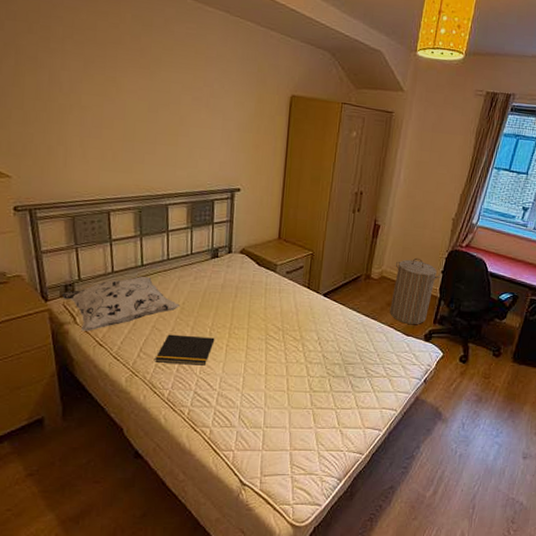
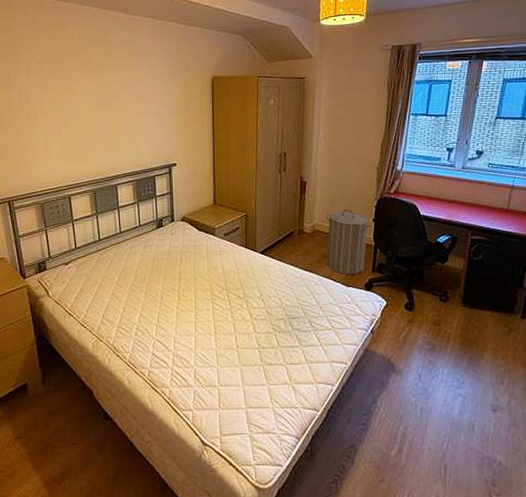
decorative pillow: present [61,277,181,331] -> none [36,250,134,303]
notepad: present [155,334,215,366] -> none [116,300,166,328]

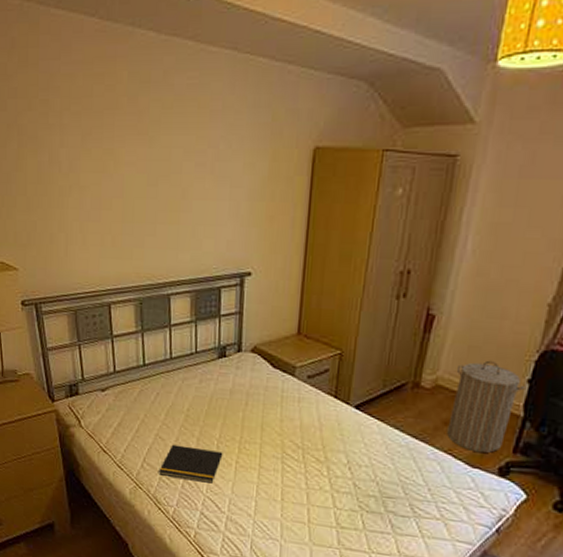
notepad: none [116,300,166,328] -> present [159,444,223,484]

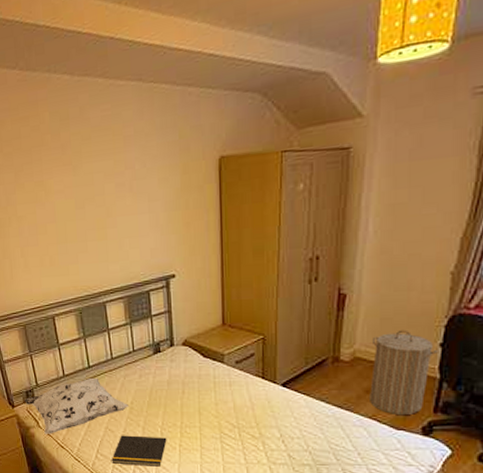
decorative pillow: none [66,378,185,436] -> present [24,378,130,434]

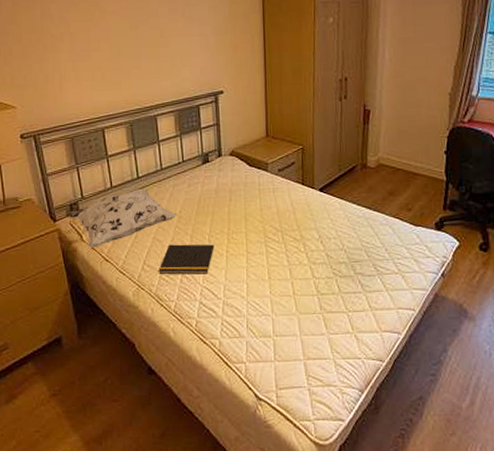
laundry hamper: present [370,329,438,415] -> none [392,140,443,213]

